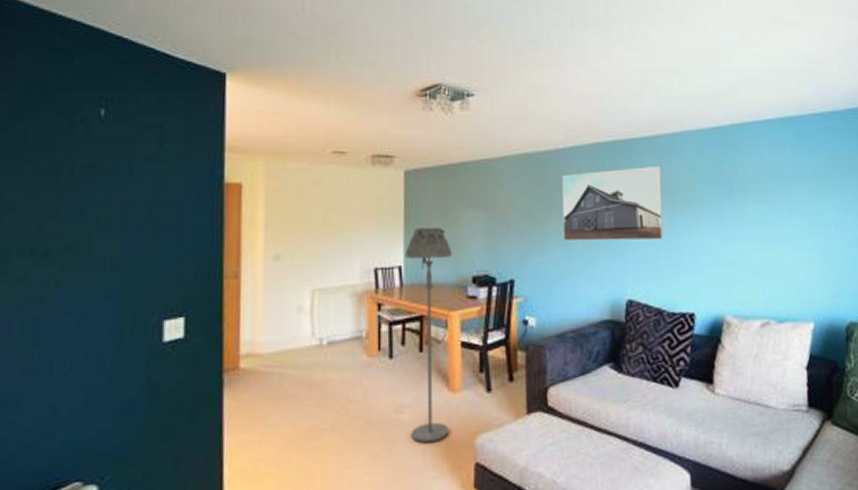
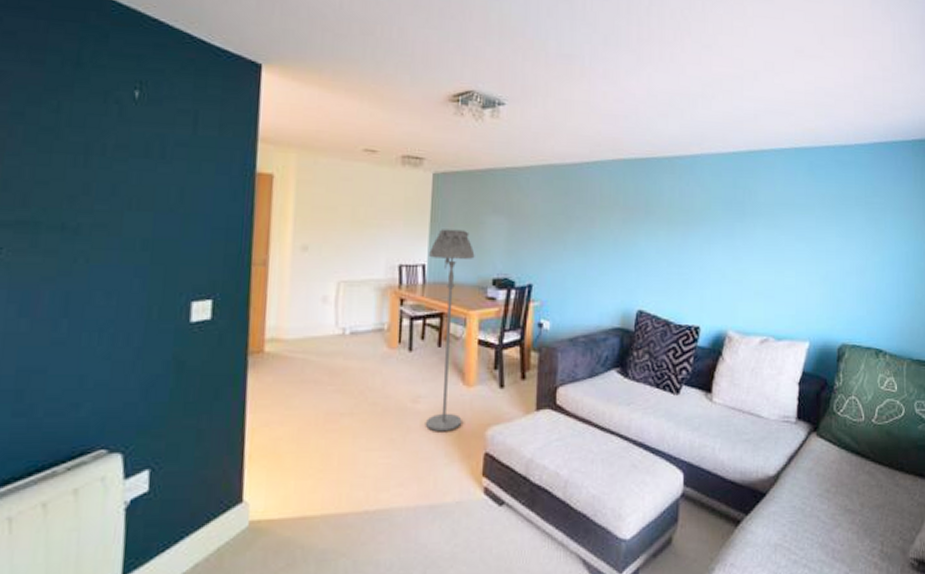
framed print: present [561,165,664,242] -> none [581,185,680,256]

